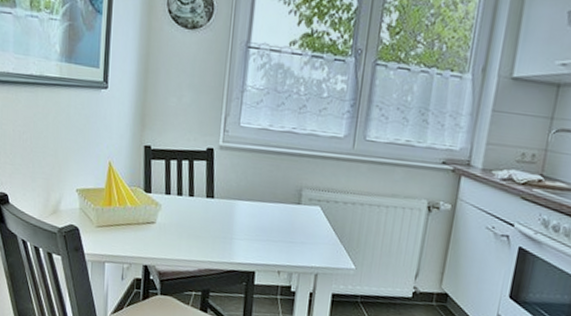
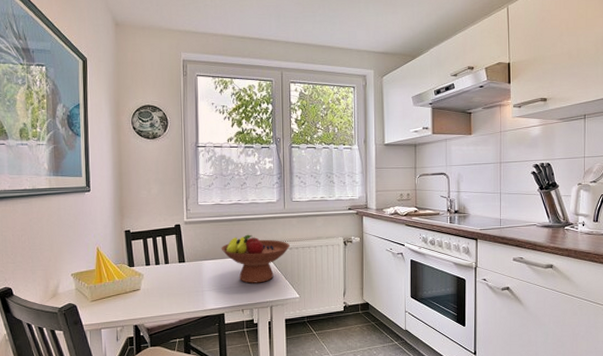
fruit bowl: none [261,175,353,242] -> present [221,234,290,284]

